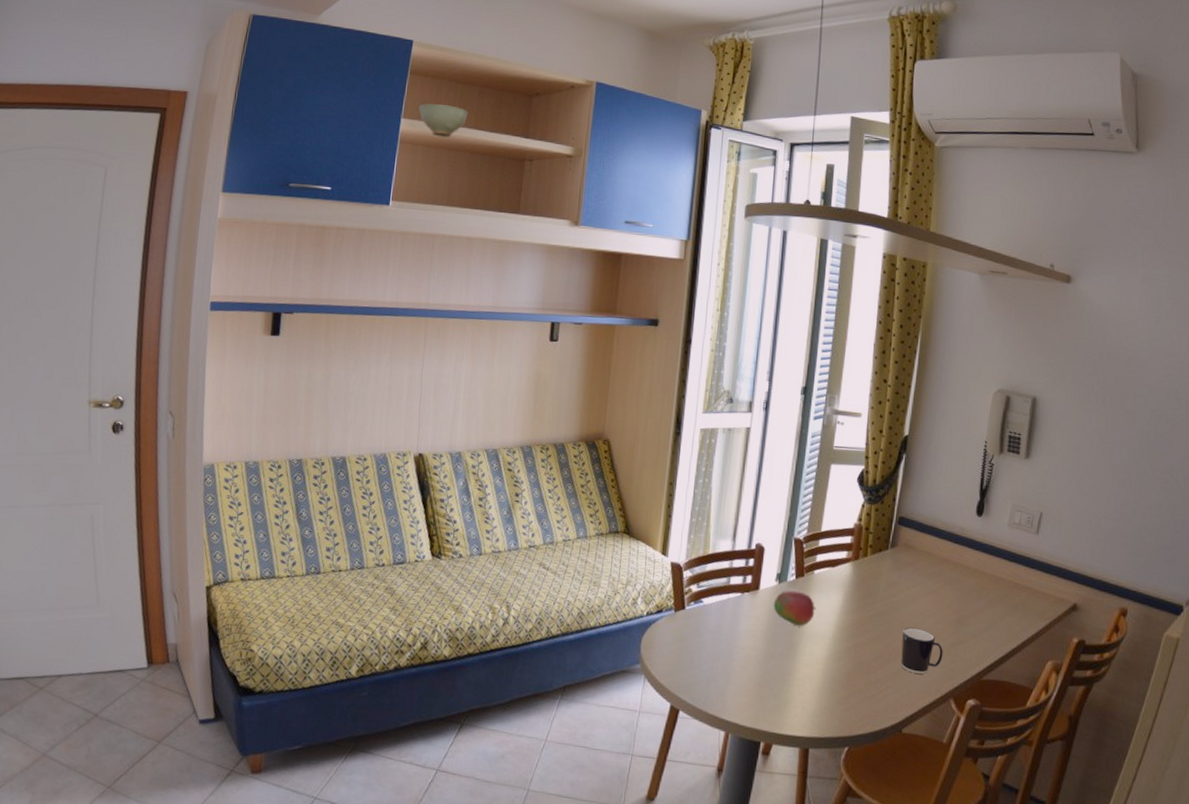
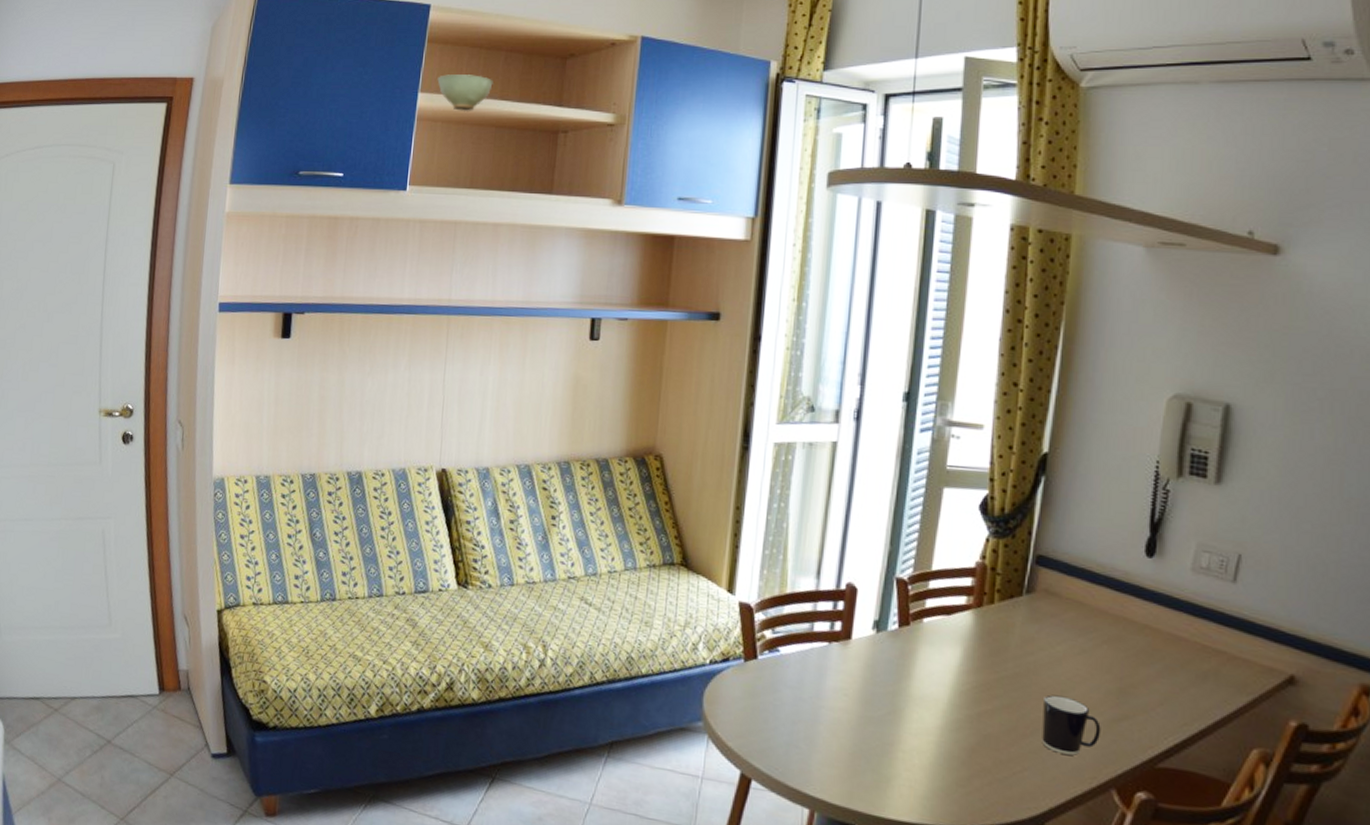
fruit: present [773,589,816,626] -> none [869,640,927,687]

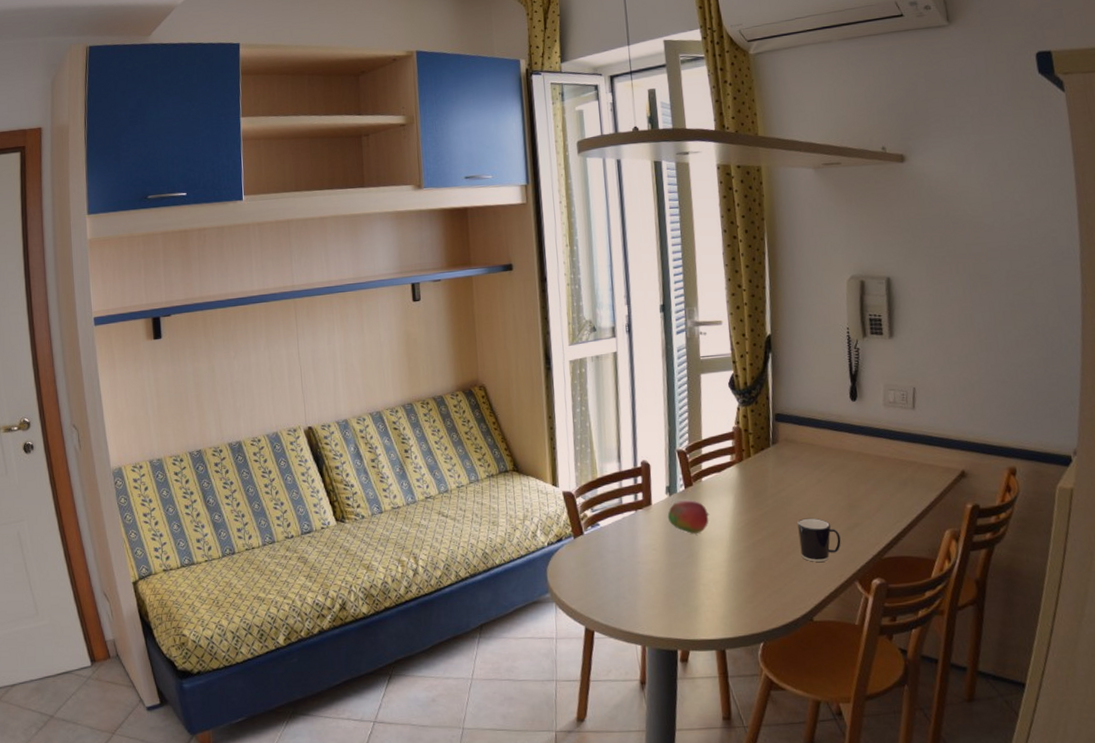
bowl: present [437,74,493,112] -> none [254,97,302,129]
fruit: none [869,640,927,687] -> present [667,499,710,534]

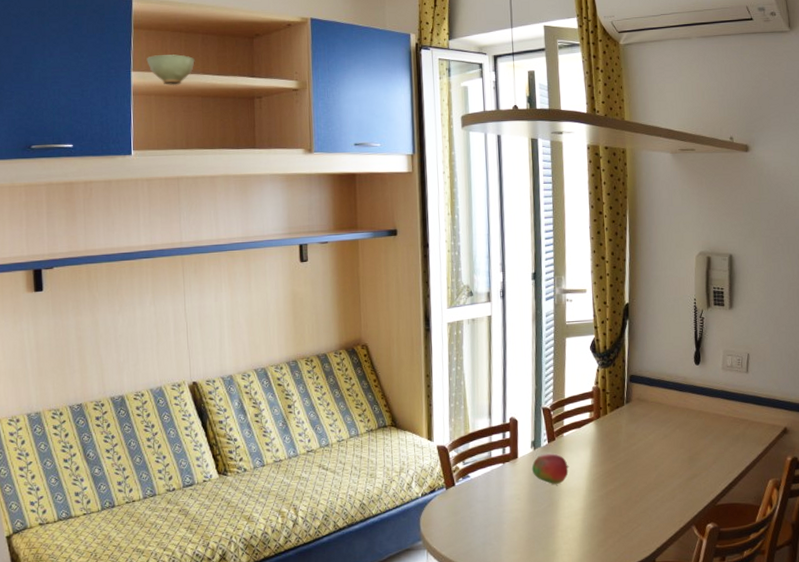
bowl: none [254,97,302,129] -> present [146,54,195,86]
mug: present [797,518,841,563] -> none [645,469,682,510]

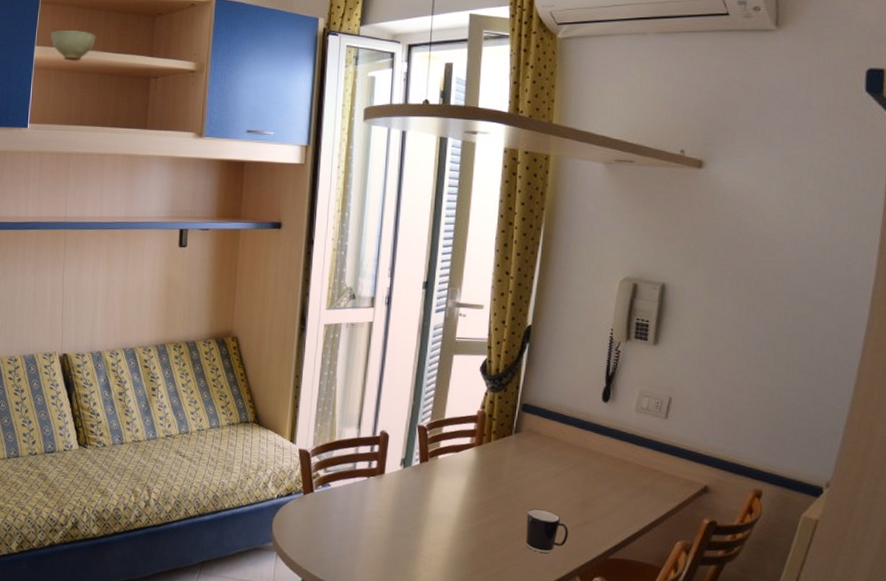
fruit: present [531,452,569,484] -> none [398,473,441,508]
mug: none [645,469,682,510] -> present [525,508,569,554]

